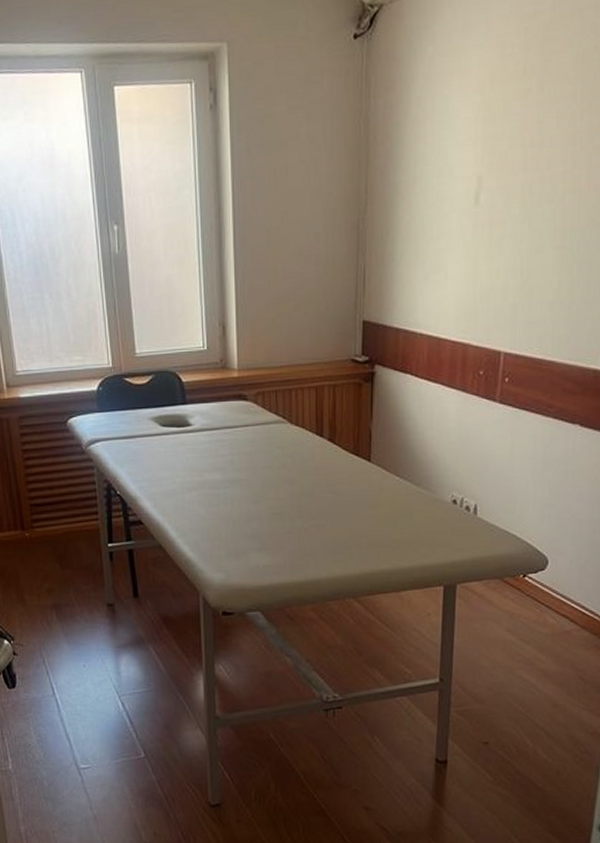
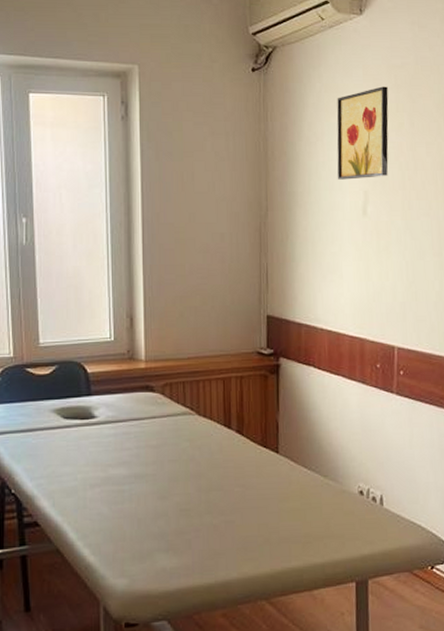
wall art: none [447,43,515,164] -> present [336,86,389,180]

